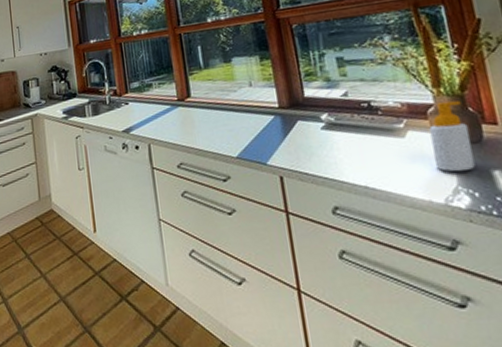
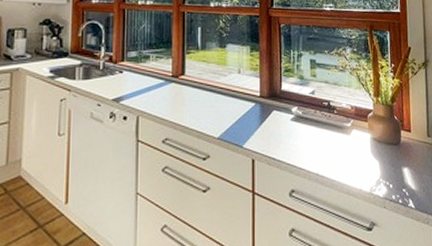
soap bottle: present [429,100,476,172] -> none [367,110,393,167]

